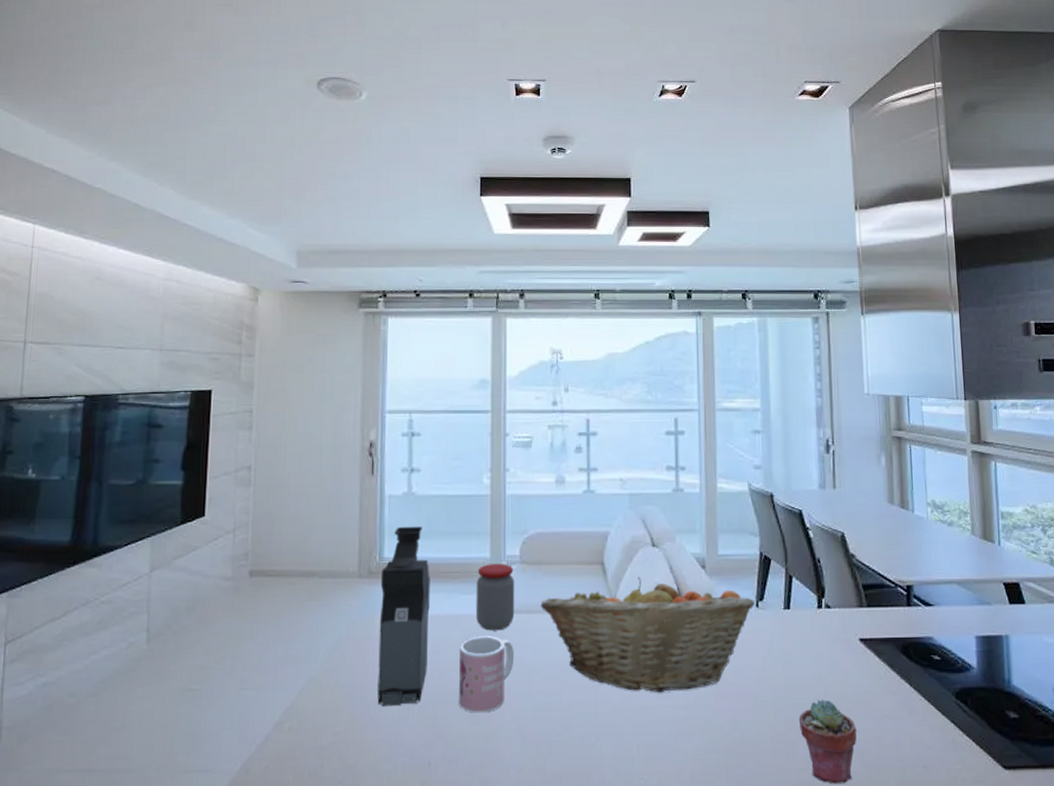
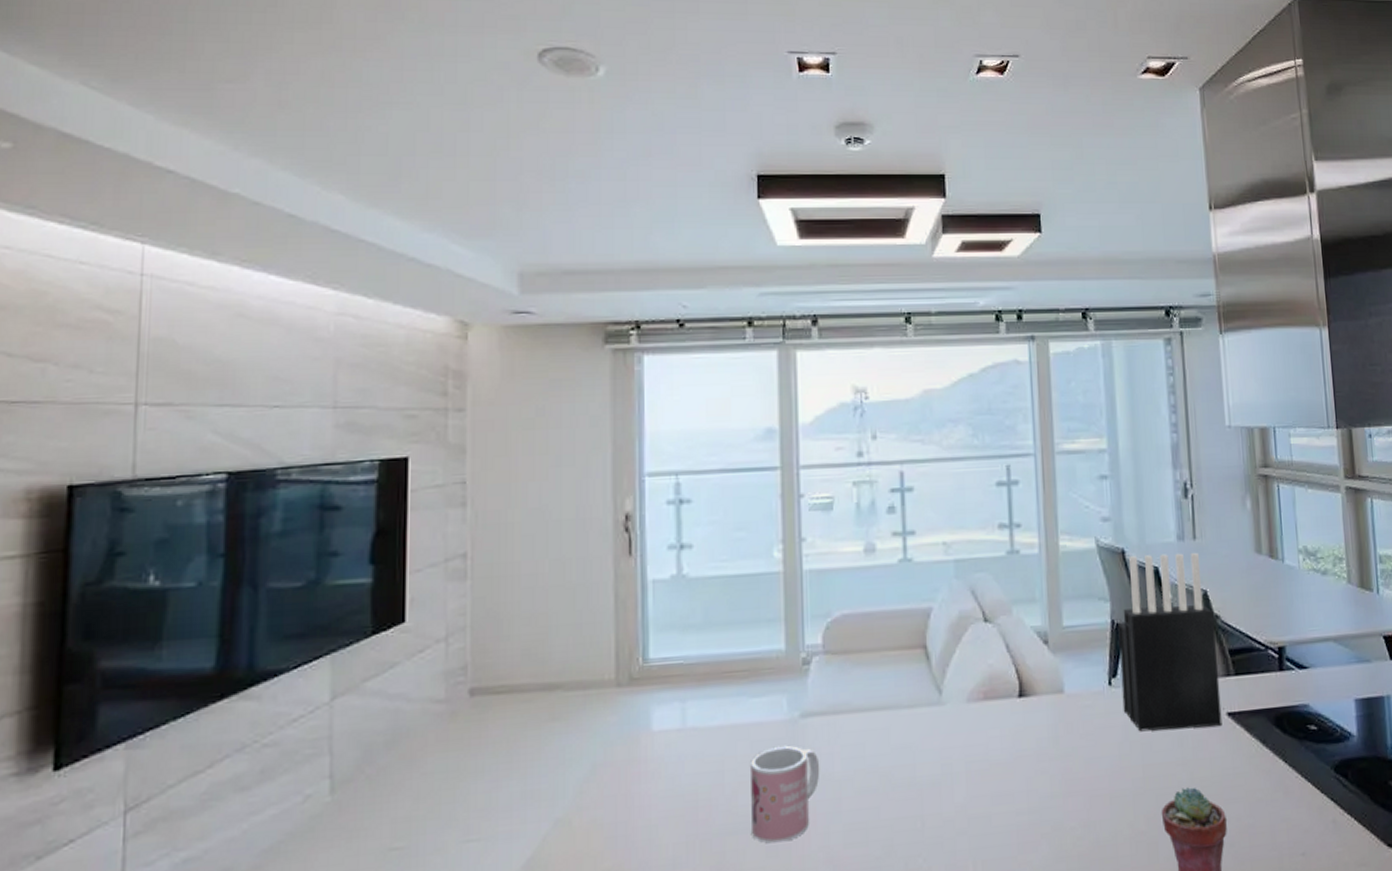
coffee maker: present [377,526,430,707] -> none [645,616,711,847]
jar: present [475,564,515,631] -> none [768,655,819,740]
fruit basket: present [540,576,755,693] -> none [850,659,1107,798]
knife block: none [765,499,855,650] -> present [1118,552,1222,732]

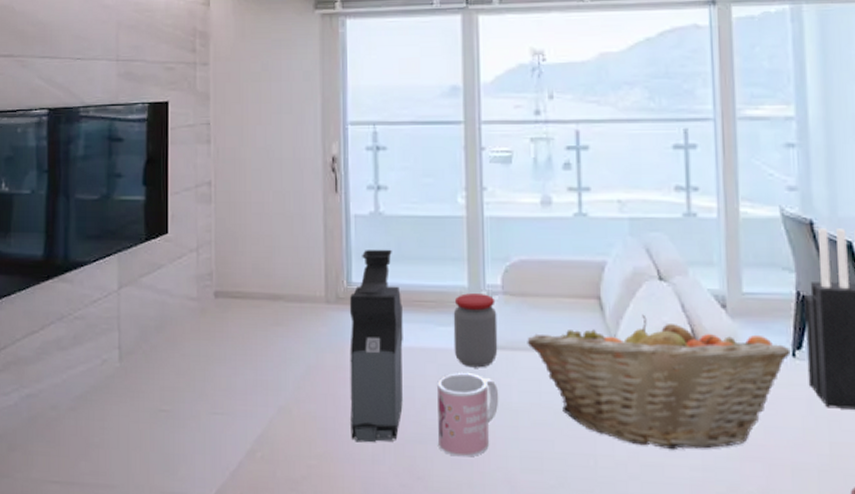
coffee maker: none [645,616,711,847] -> present [349,249,403,443]
jar: none [768,655,819,740] -> present [453,293,498,368]
fruit basket: none [850,659,1107,798] -> present [527,314,791,451]

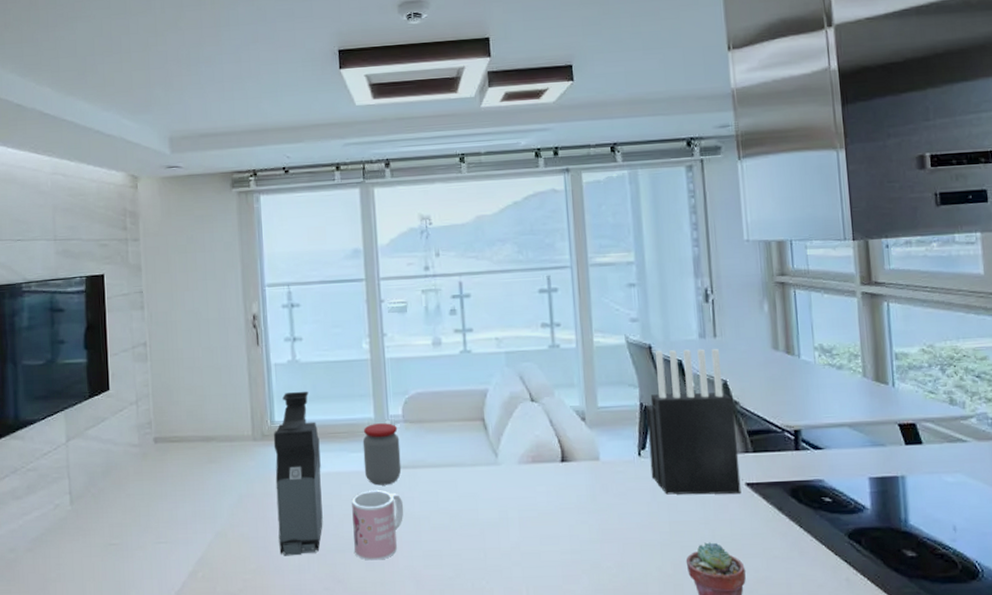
fruit basket: present [527,314,791,451] -> none [425,430,637,539]

